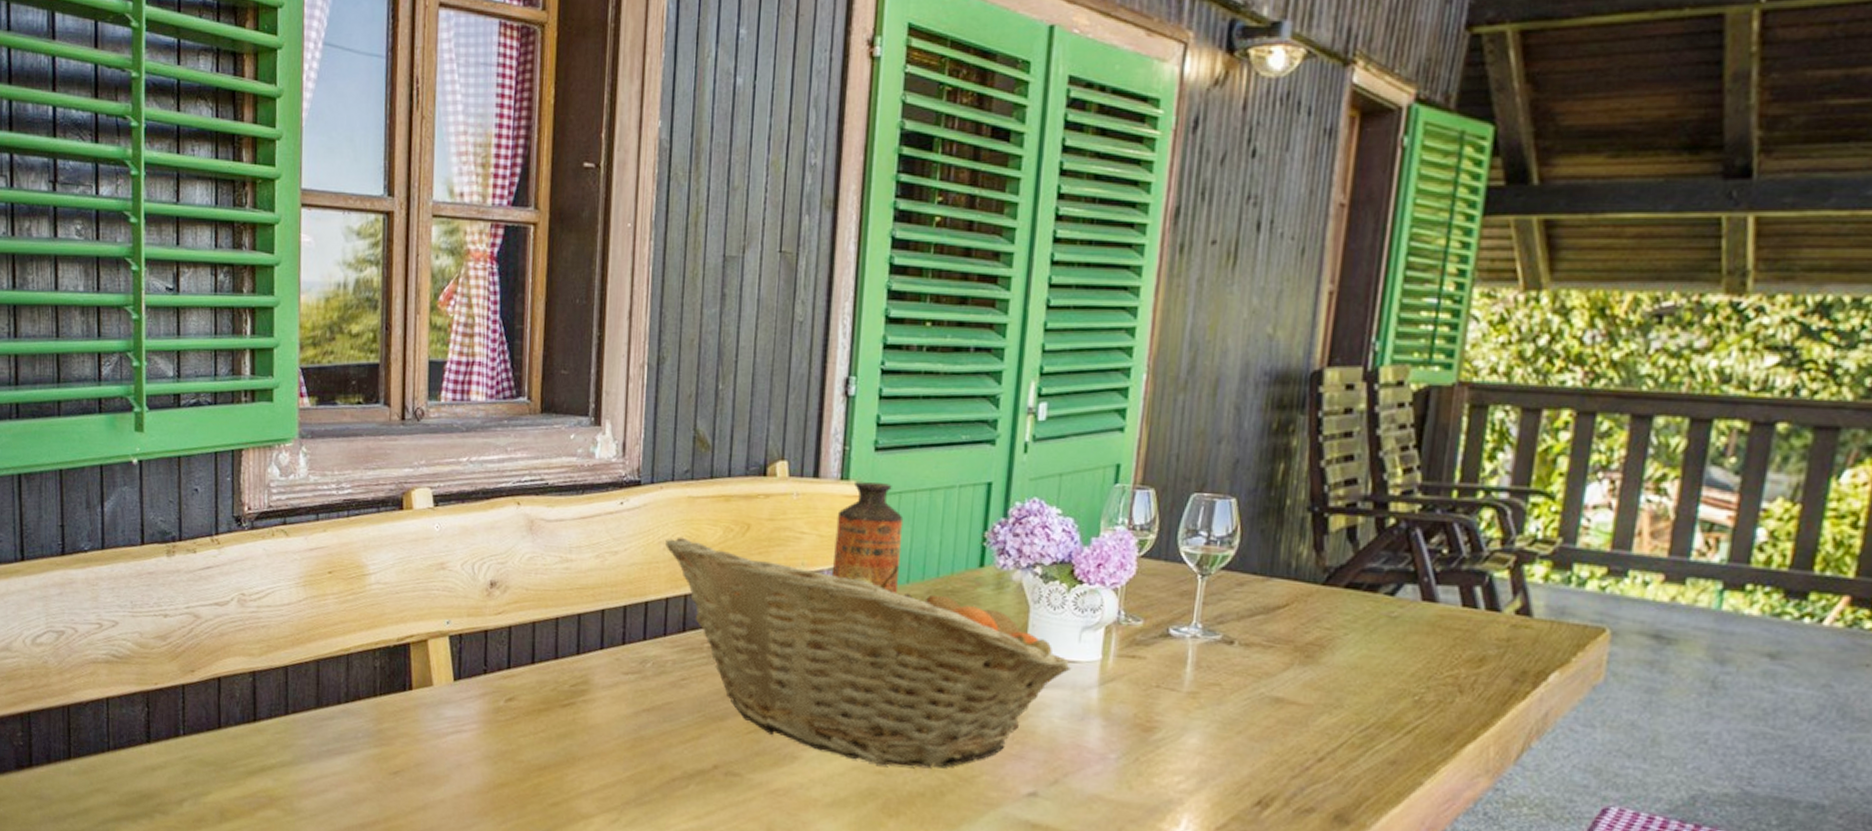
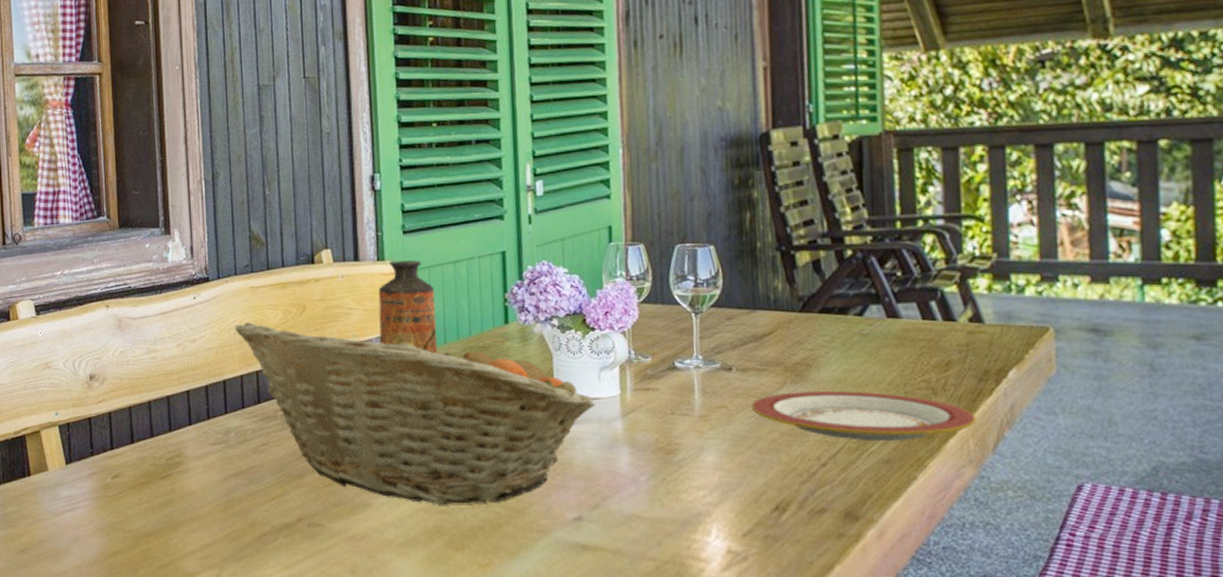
plate: none [1249,675,1504,741] -> present [751,391,977,441]

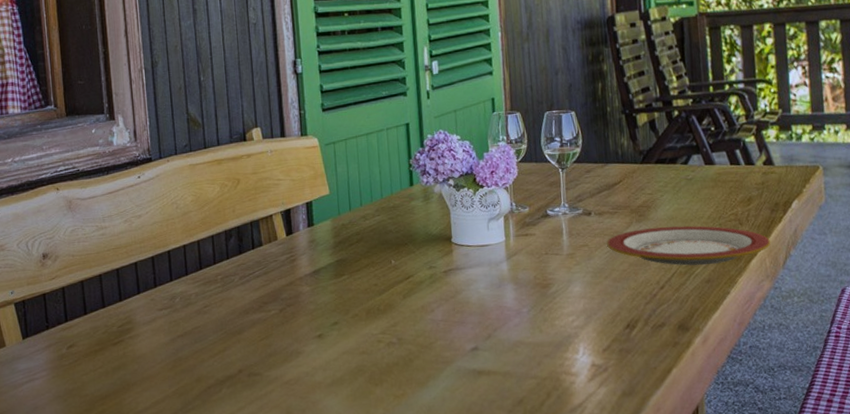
fruit basket: present [235,322,596,505] -> none [177,193,486,347]
bottle: present [378,260,438,355] -> none [302,134,356,216]

